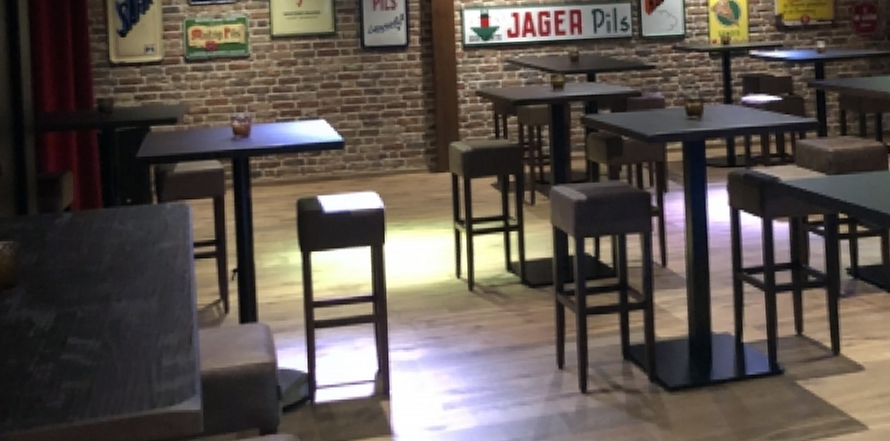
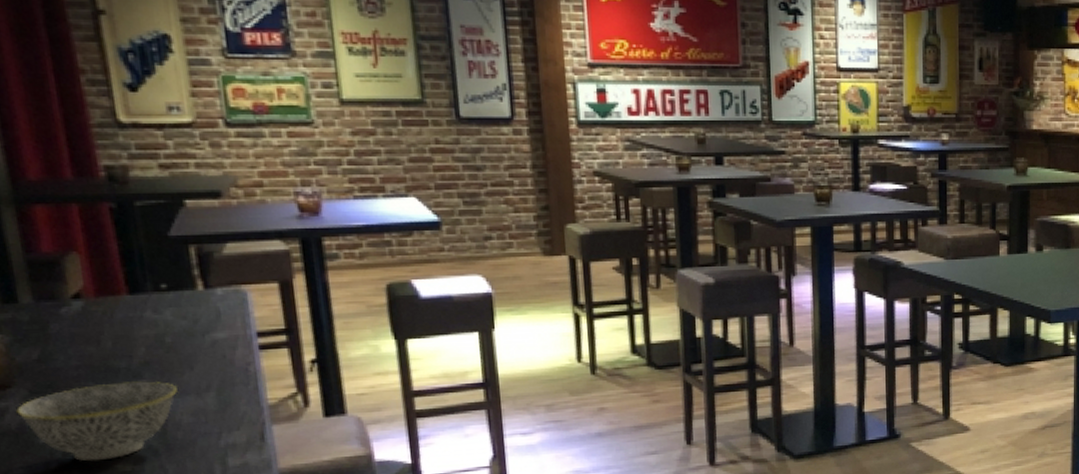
bowl: none [17,284,130,356] -> present [16,380,178,462]

